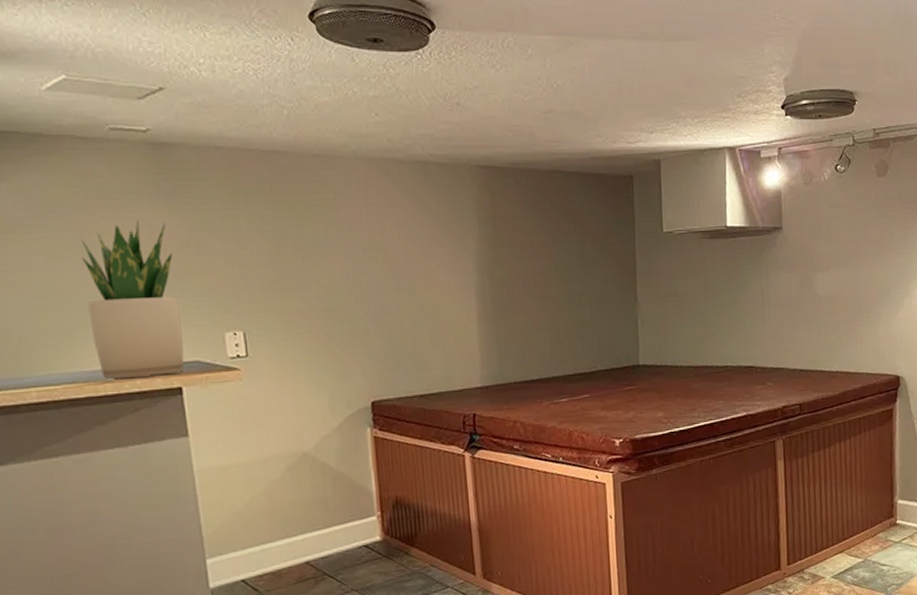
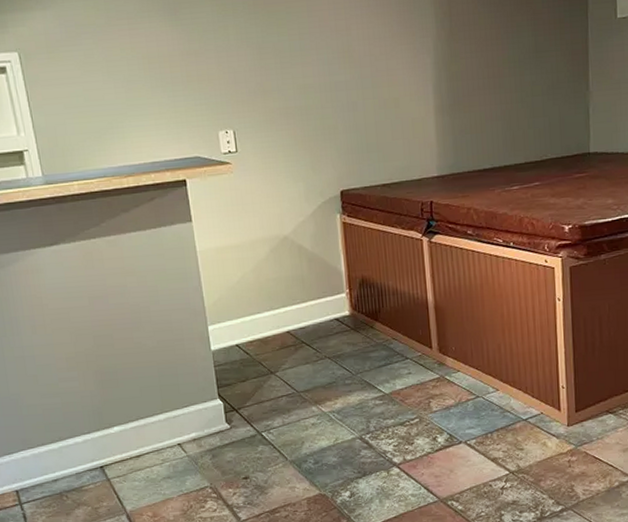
planter: present [81,220,185,379] -> none [106,36,188,173]

